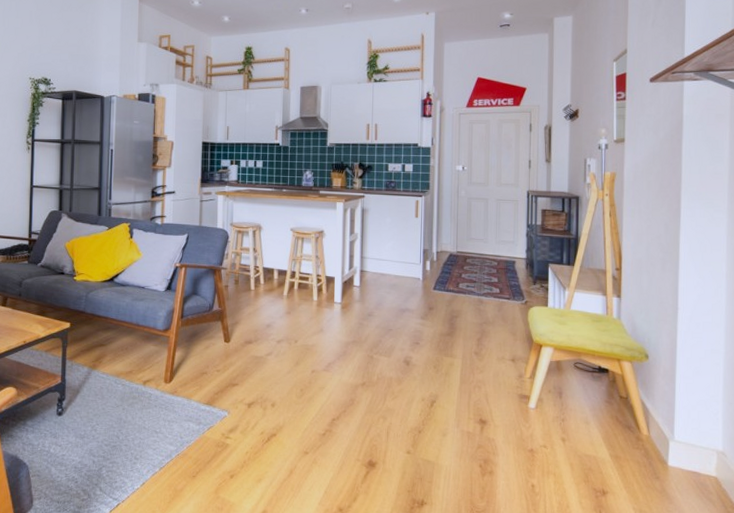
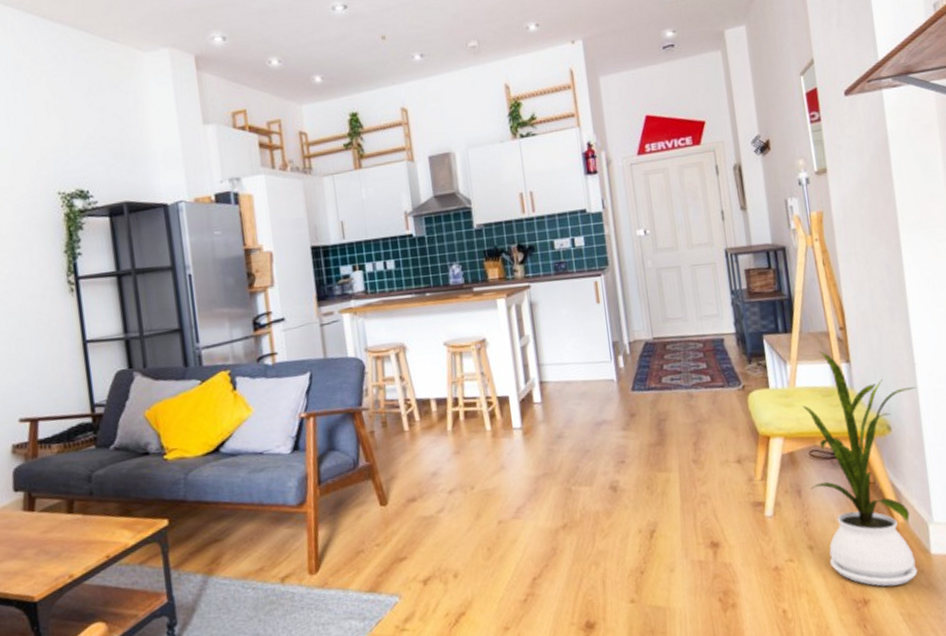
house plant: none [571,284,677,485] -> present [802,351,918,587]

